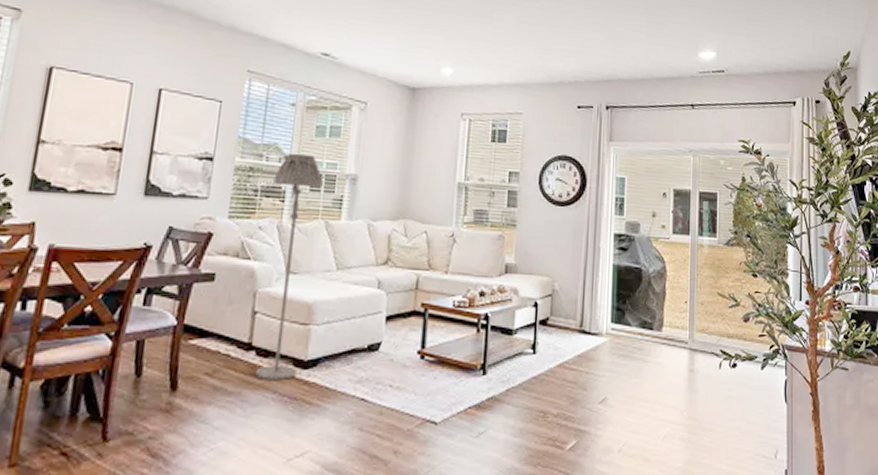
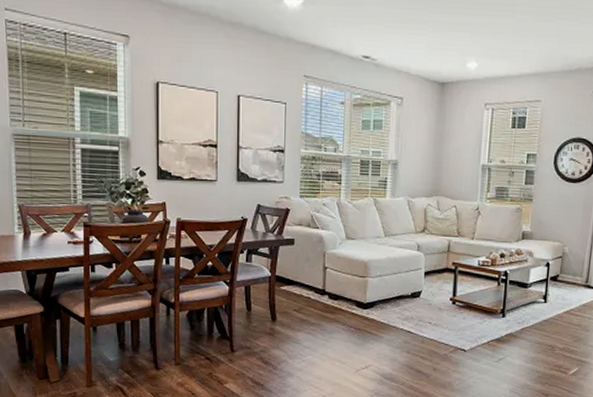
floor lamp: present [254,153,323,380] -> none [329,144,370,316]

